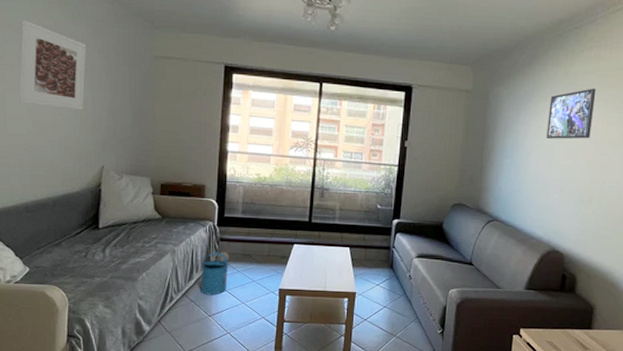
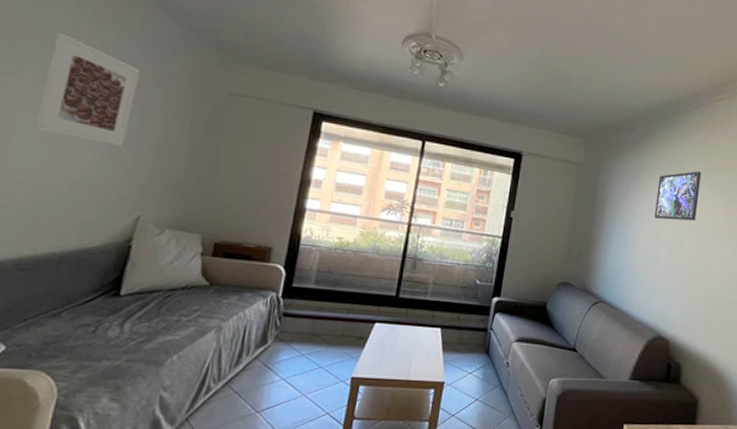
watering can: present [201,251,229,295] -> none [249,329,293,385]

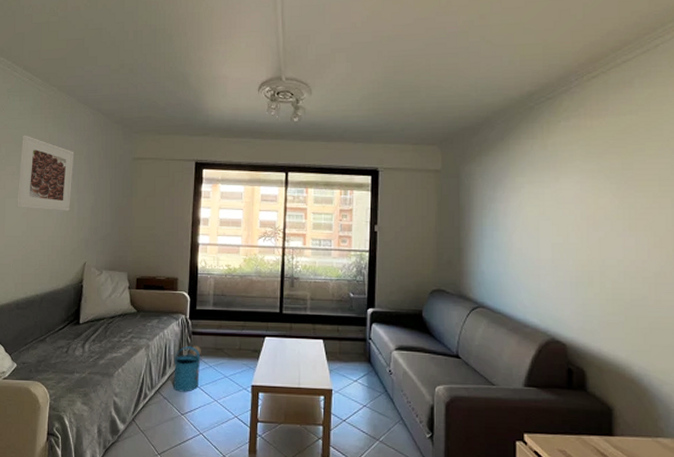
watering can: none [249,329,293,385] -> present [173,345,201,392]
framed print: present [654,171,702,222] -> none [528,159,581,215]

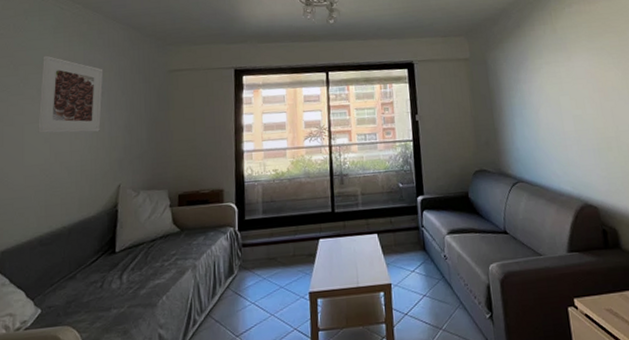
watering can: present [173,345,201,392] -> none [224,258,254,312]

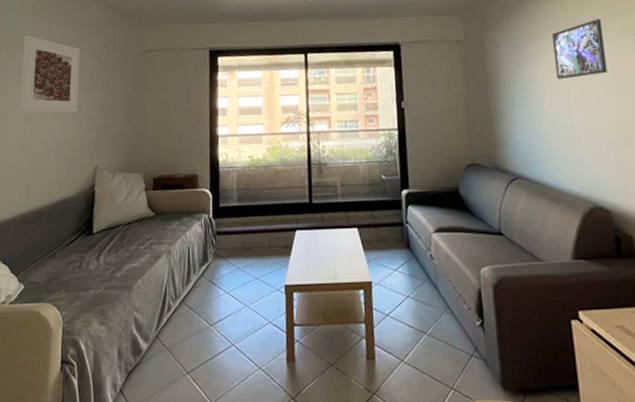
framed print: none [545,39,592,93] -> present [551,19,608,79]

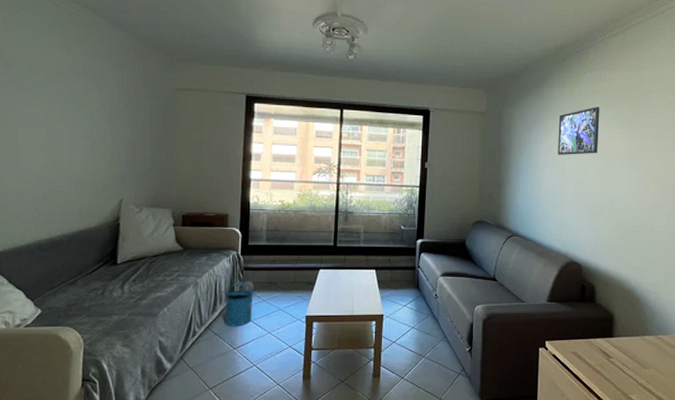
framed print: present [19,34,81,113] -> none [33,56,105,144]
watering can: none [199,246,228,300] -> present [225,280,254,327]

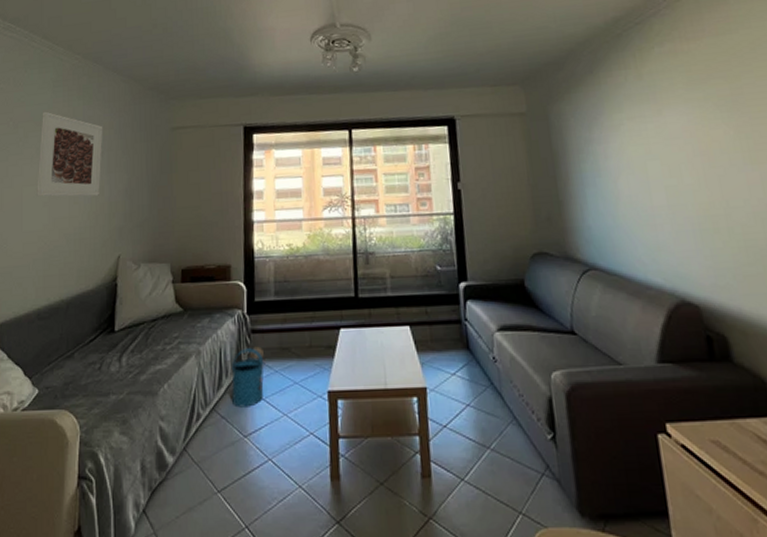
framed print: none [33,56,105,144] -> present [37,111,103,197]
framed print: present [558,106,600,155] -> none [626,87,692,156]

